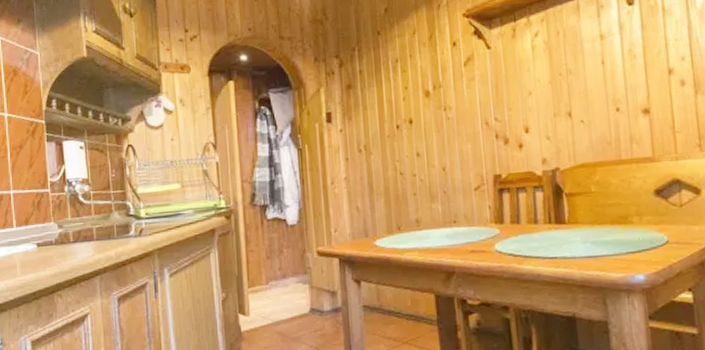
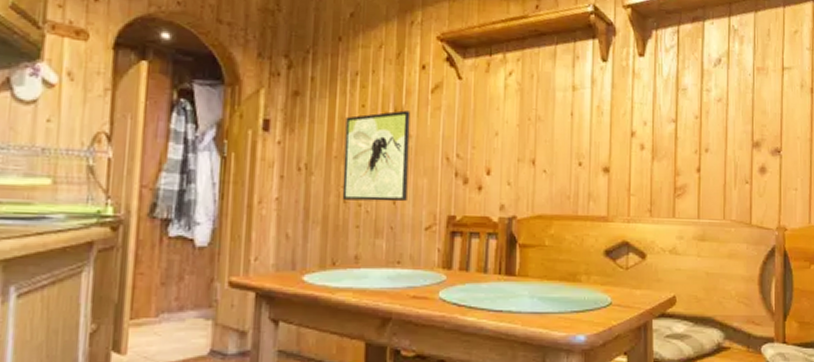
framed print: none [393,85,455,172] -> present [342,110,411,202]

